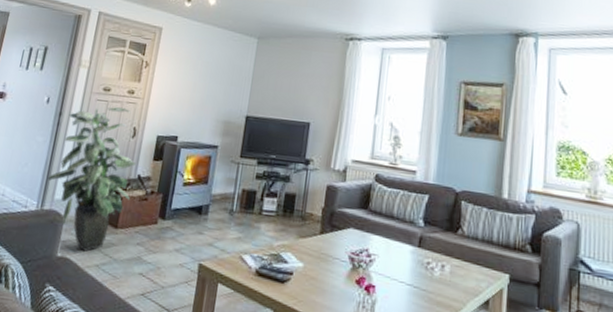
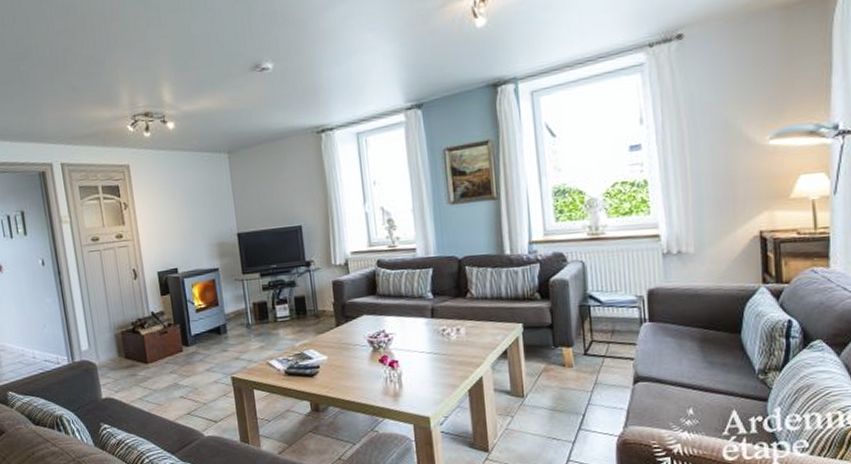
indoor plant: present [47,107,136,252] -> none [67,253,150,389]

